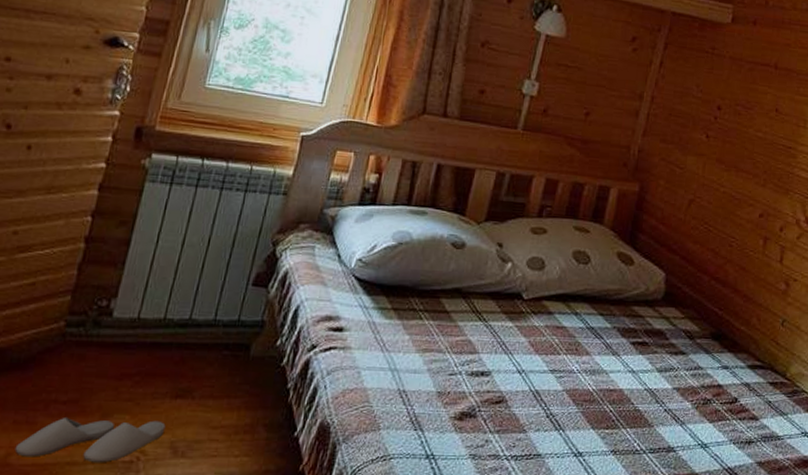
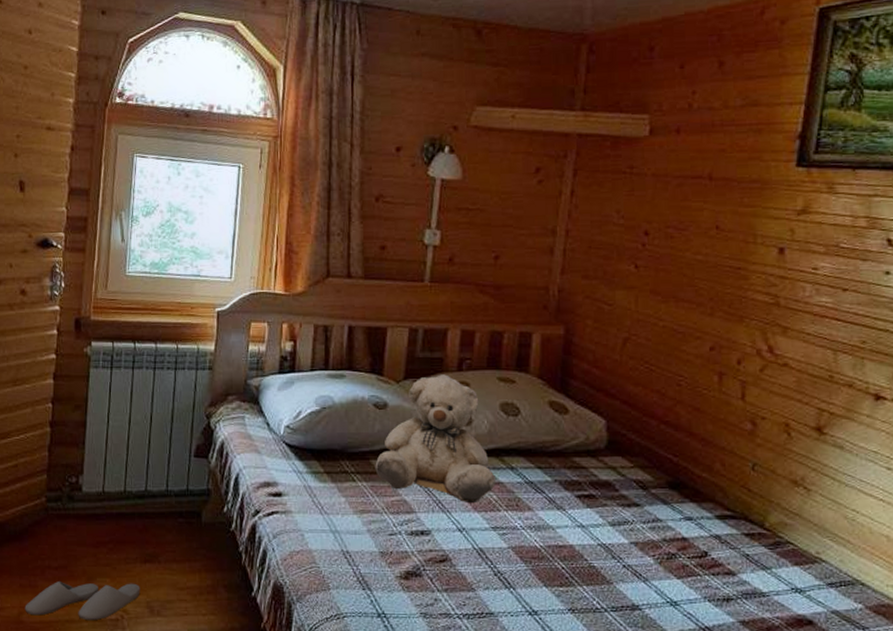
teddy bear: none [444,219,560,346] -> present [375,374,496,504]

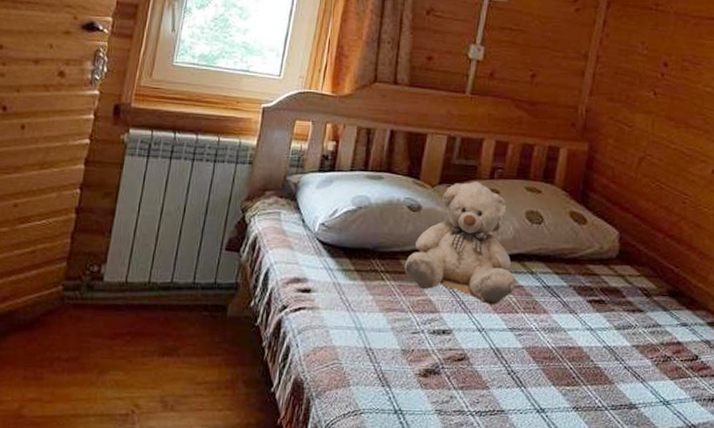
slippers: present [24,580,140,621] -> none [26,373,156,416]

